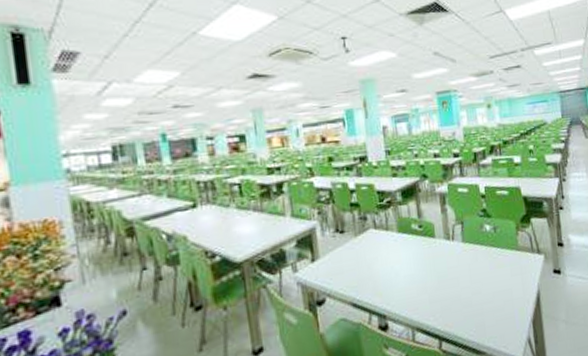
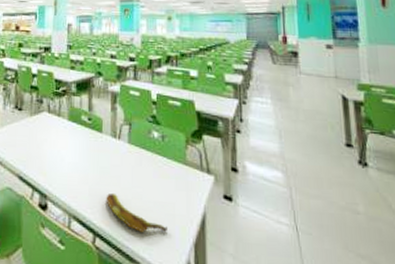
banana: none [446,294,508,325] -> present [106,192,167,233]

